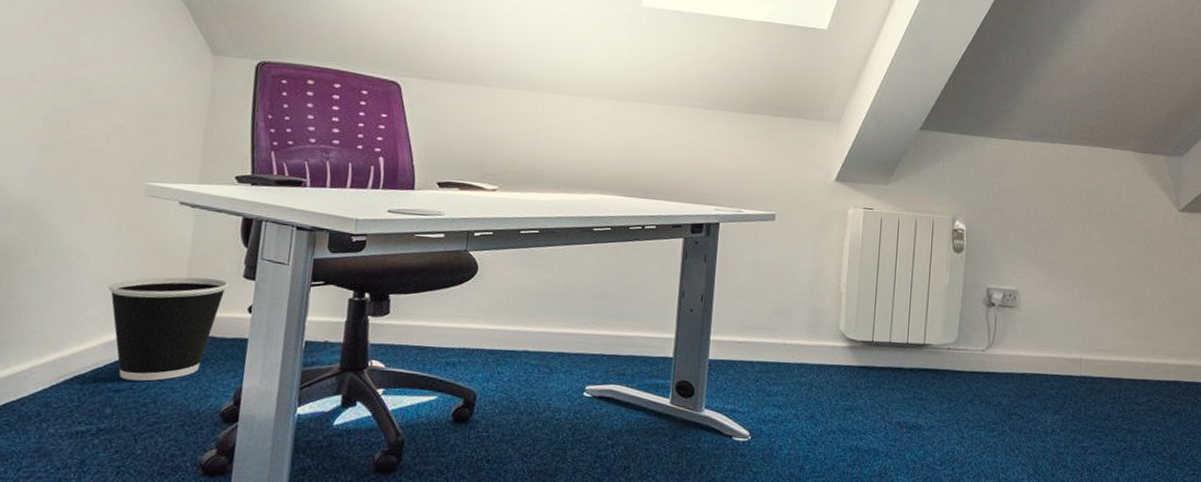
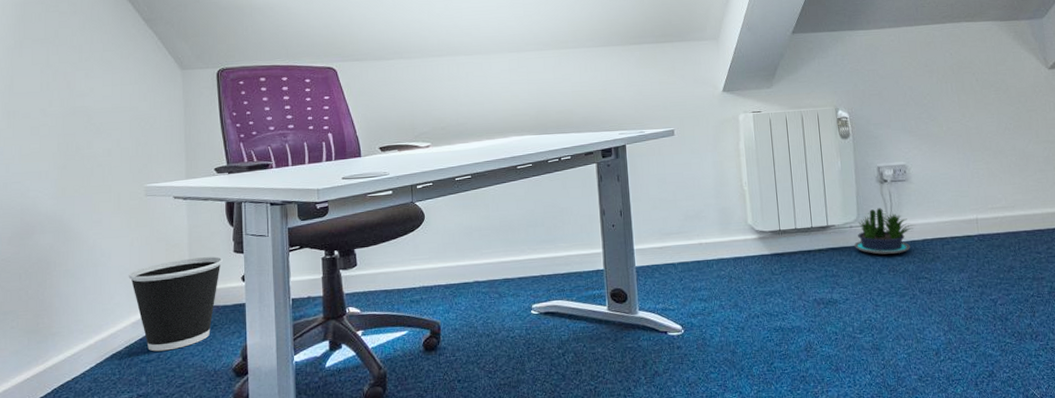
potted plant: none [949,332,1015,384] -> present [854,208,914,255]

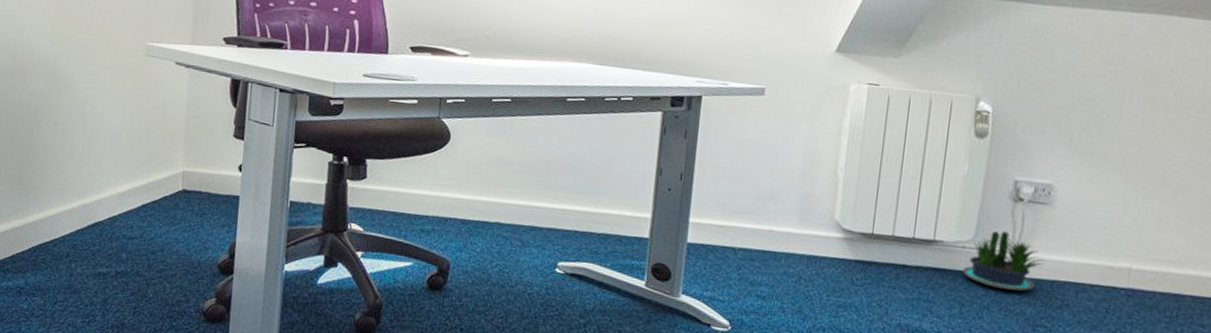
wastebasket: present [128,256,223,352] -> none [118,133,221,231]

